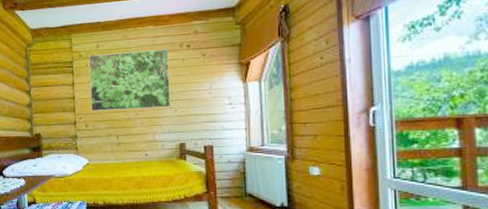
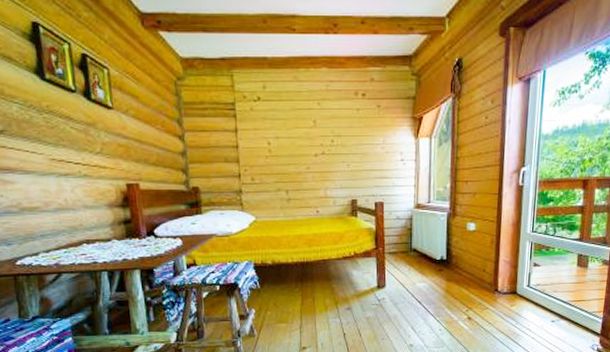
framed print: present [88,49,170,112] -> none [254,97,343,164]

